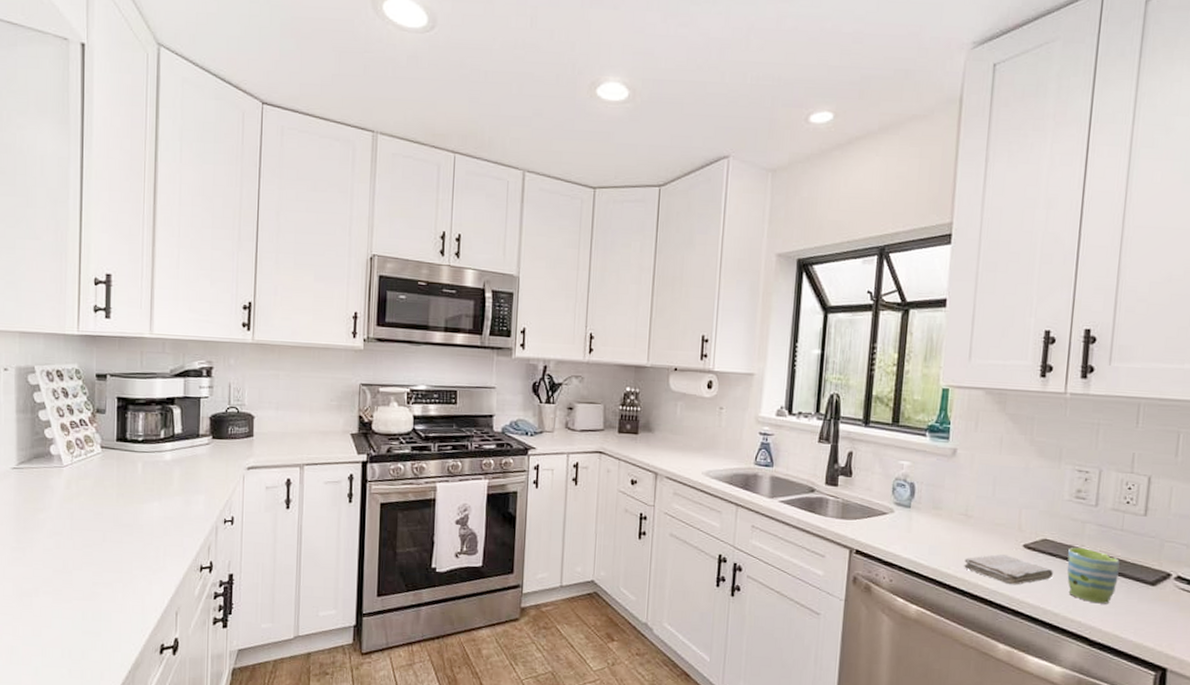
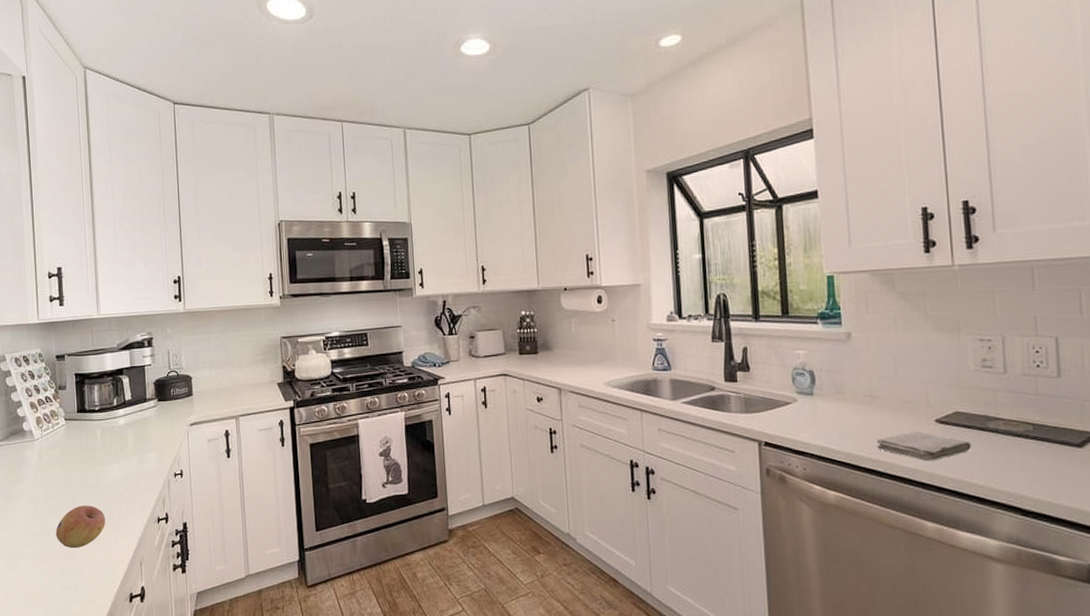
fruit: none [80,544,140,591] -> present [56,505,106,549]
mug: present [1067,547,1120,604] -> none [982,417,1042,472]

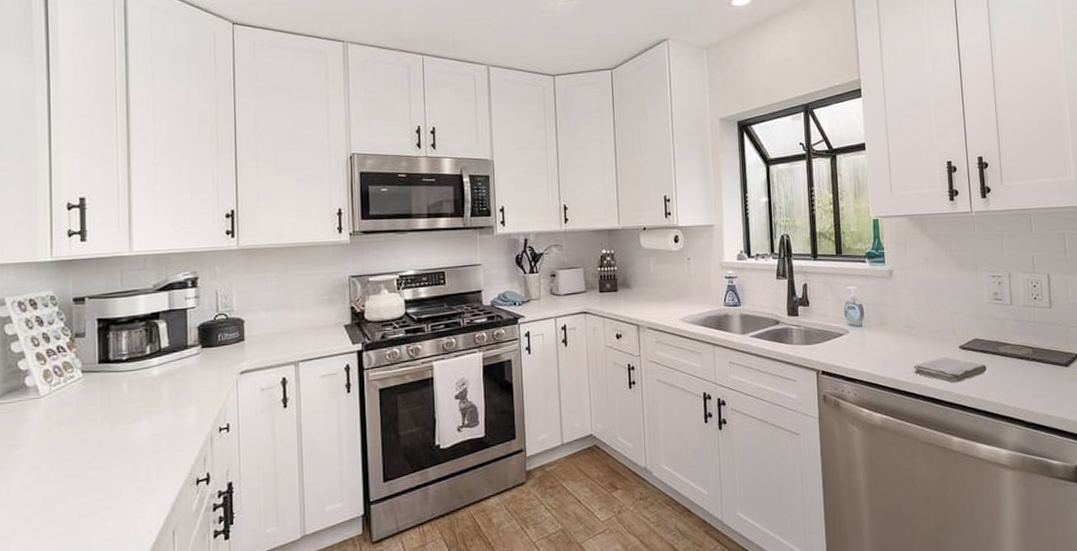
fruit: present [56,505,106,549] -> none [64,469,131,522]

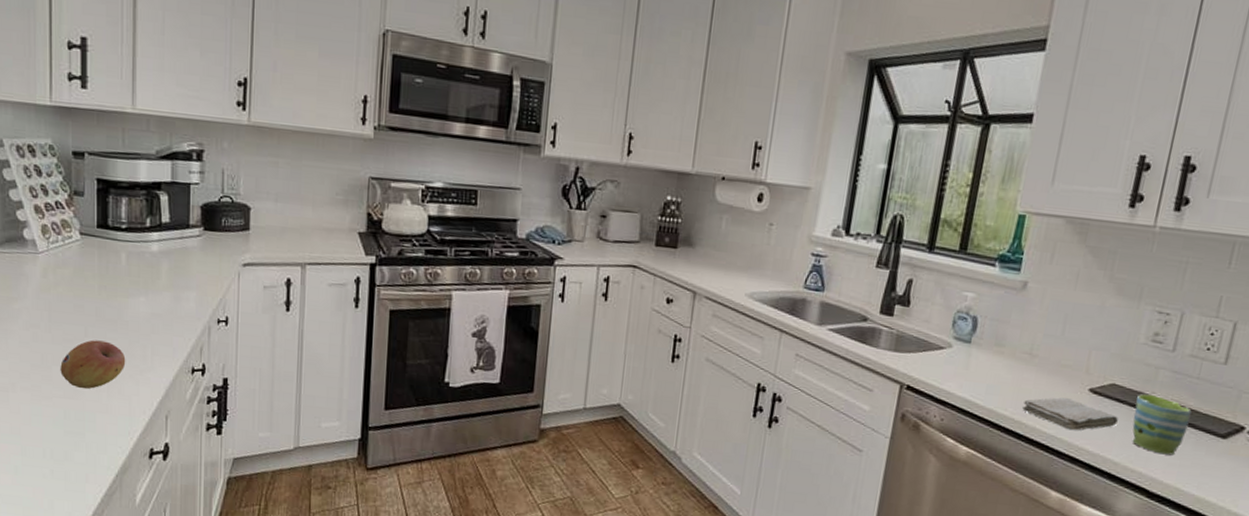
fruit: none [64,469,131,522] -> present [60,340,126,389]
mug: none [995,342,1039,389] -> present [1132,394,1192,456]

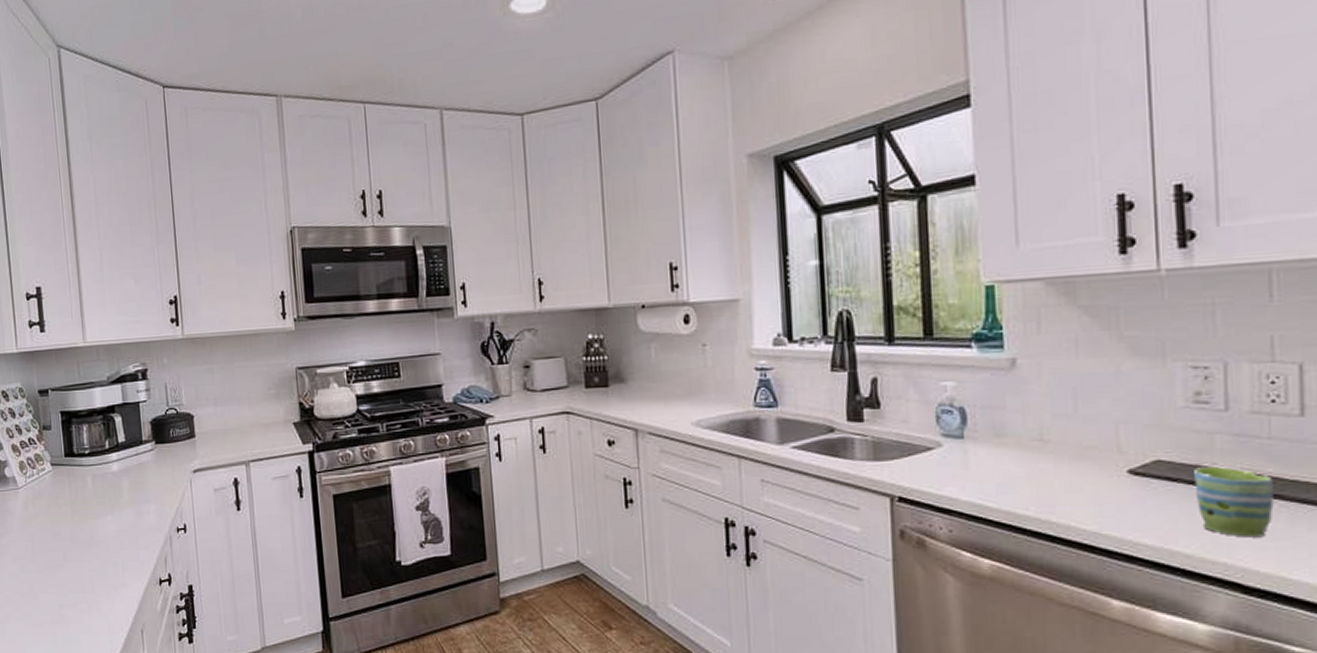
fruit: present [60,340,126,389] -> none [46,563,101,613]
washcloth: present [1022,397,1118,431] -> none [1047,485,1176,523]

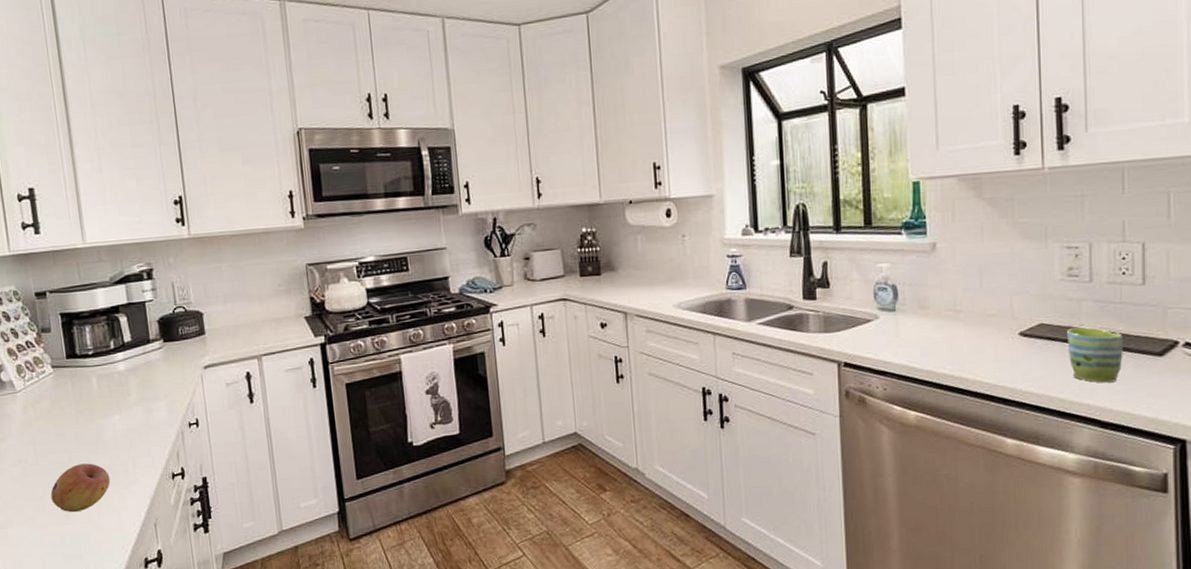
fruit: none [46,563,101,613] -> present [50,463,111,513]

